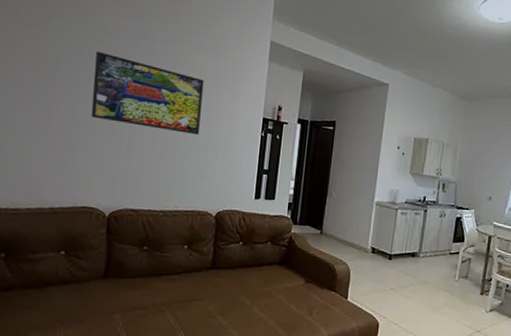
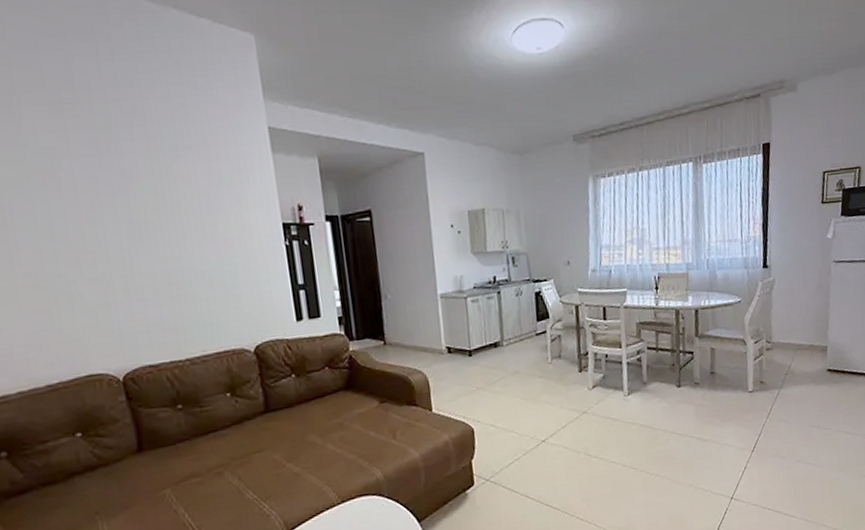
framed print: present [91,51,204,136] -> none [49,180,210,266]

